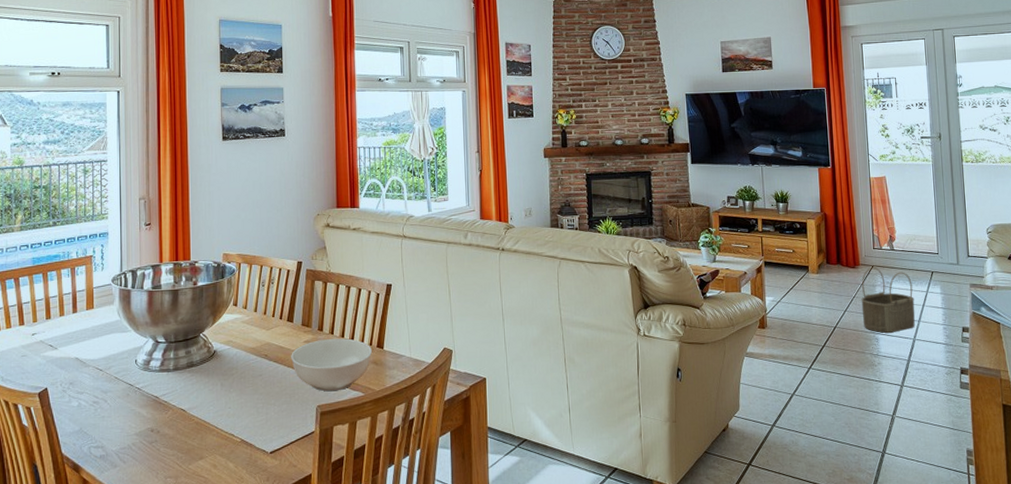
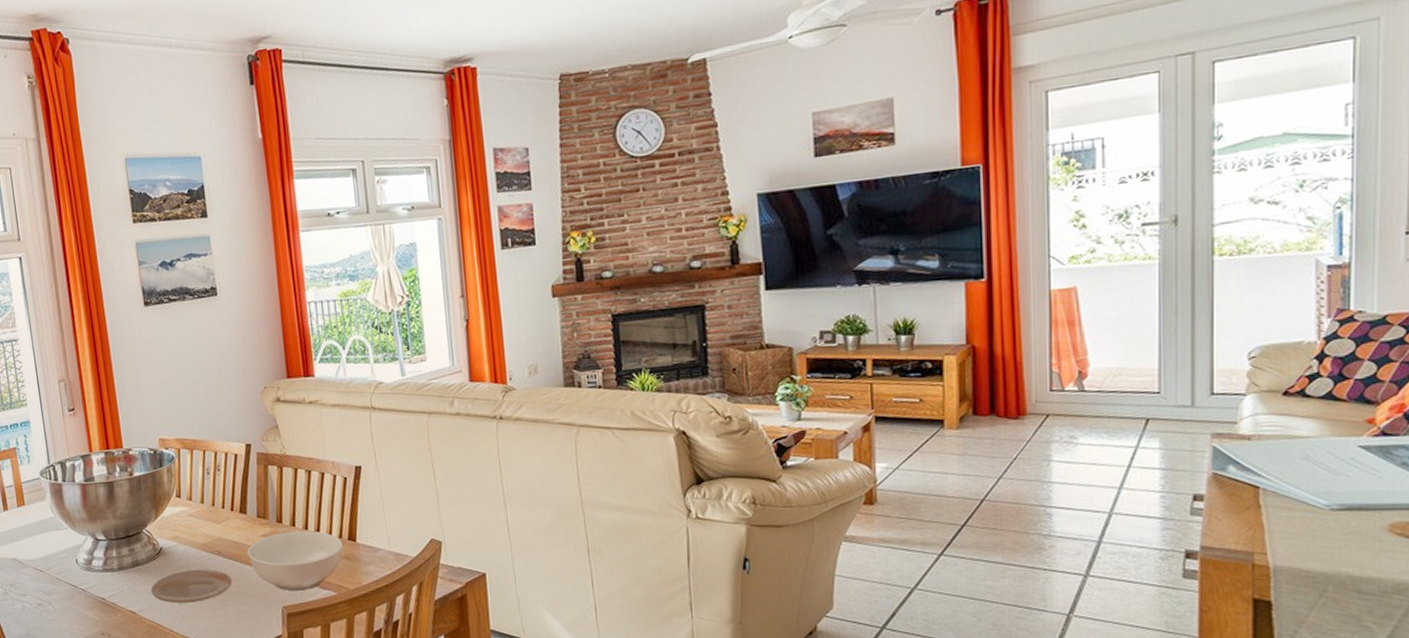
plate: none [201,370,275,402] -> present [150,569,232,603]
wicker basket: present [861,267,915,333] -> none [1026,416,1115,506]

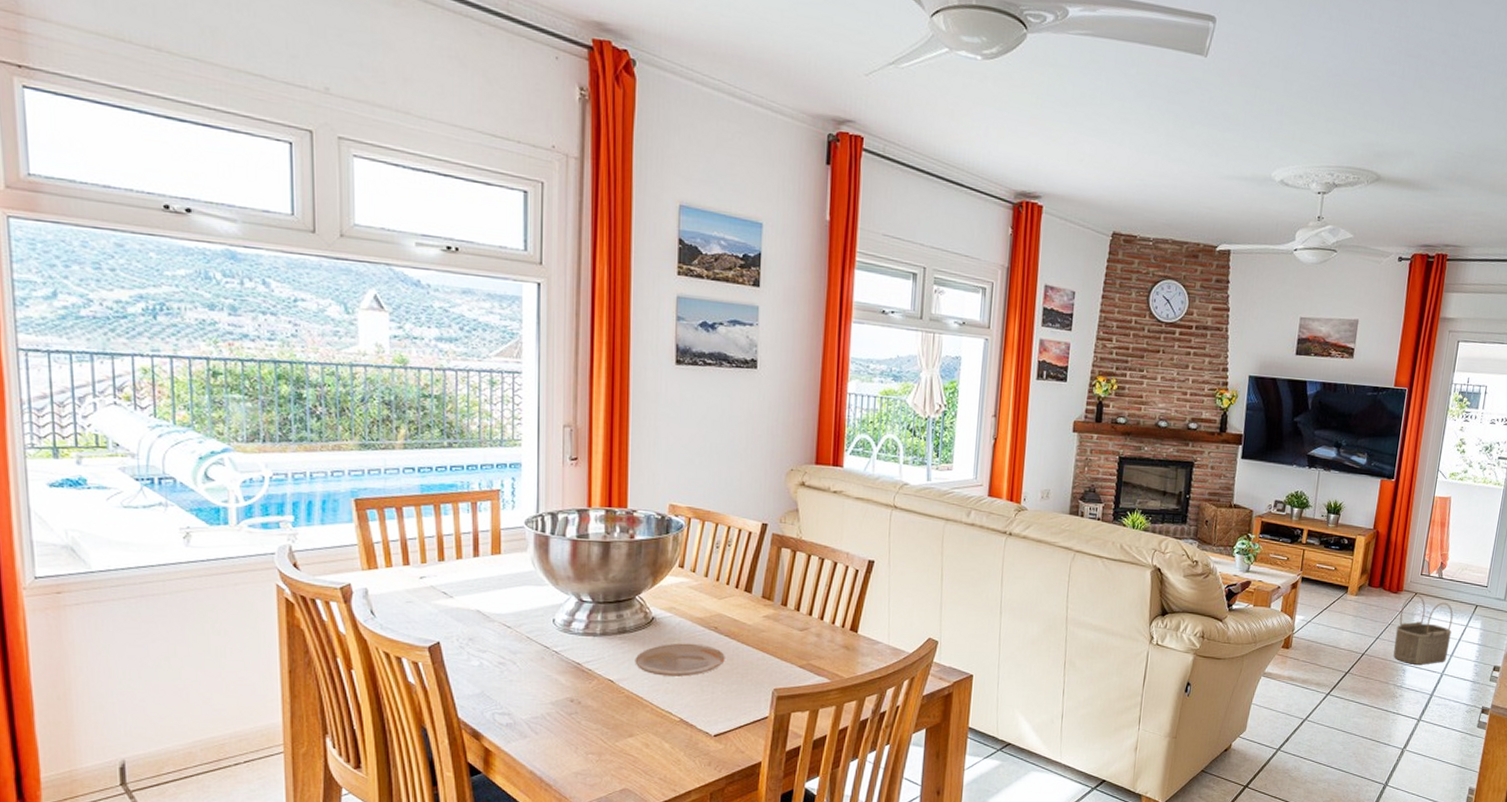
bowl: present [247,531,344,591] -> none [746,616,845,675]
wicker basket: none [1026,416,1115,506] -> present [1393,594,1453,665]

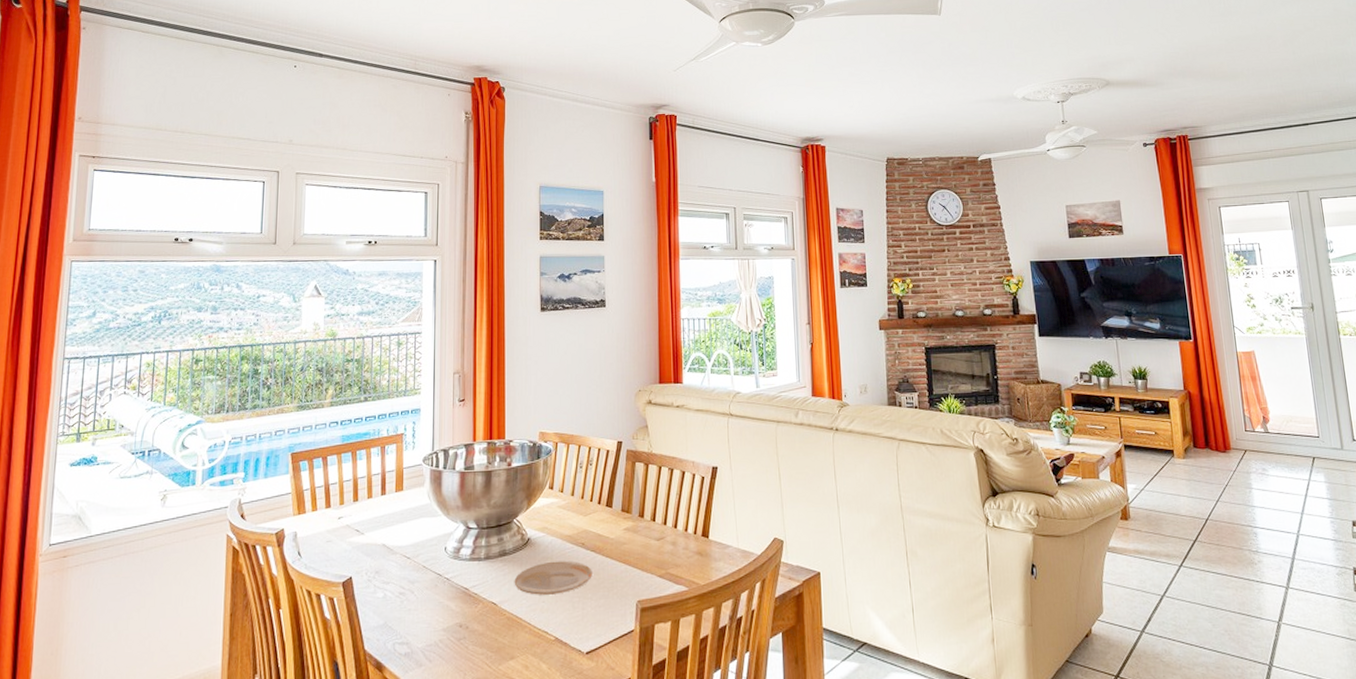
wicker basket: present [1393,594,1453,665] -> none [1234,452,1298,527]

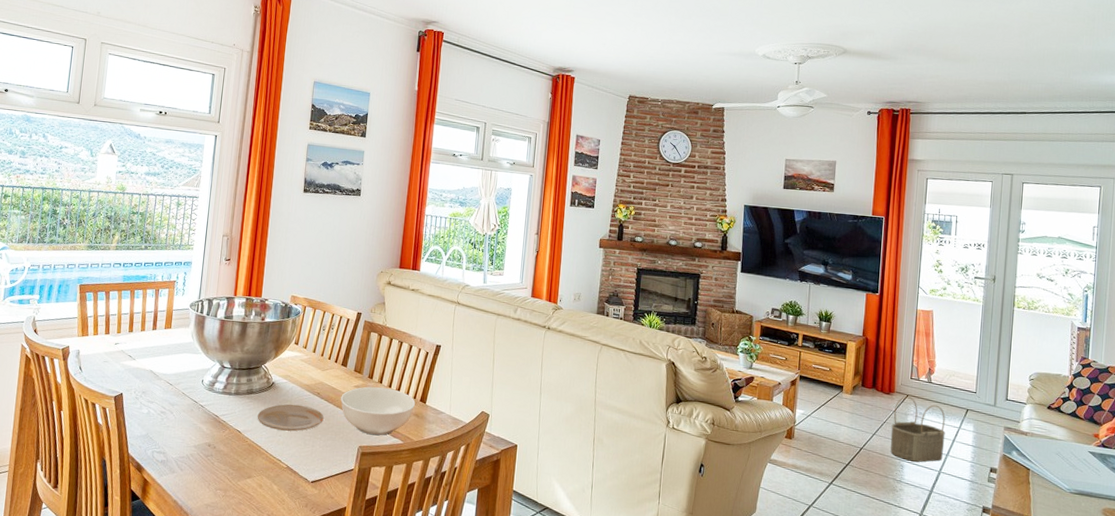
bowl: none [610,526,697,585] -> present [340,386,416,436]
wicker basket: none [1234,452,1298,527] -> present [890,396,945,462]

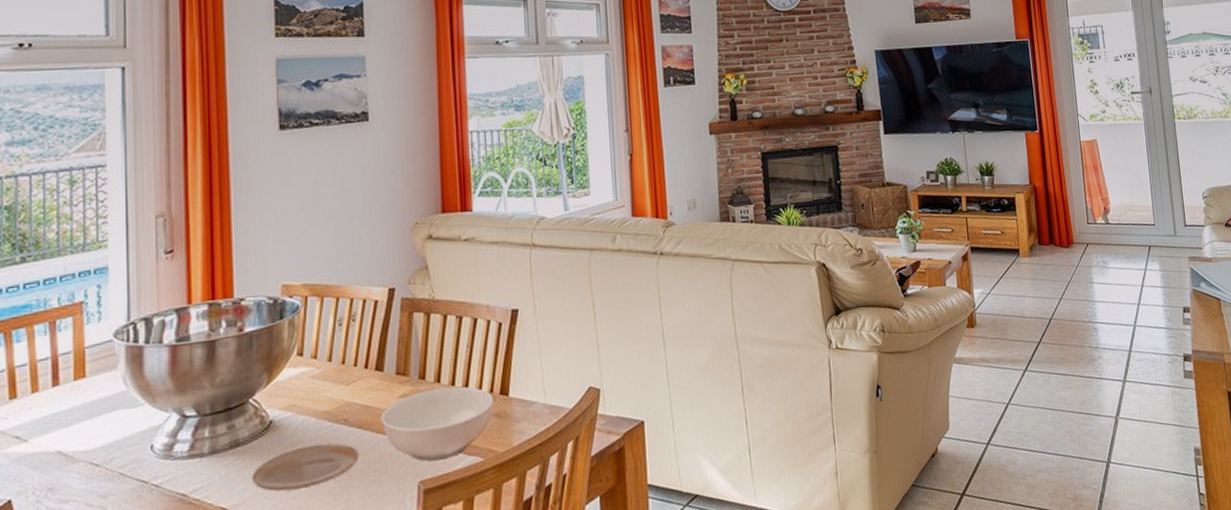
wicker basket: present [890,396,945,462] -> none [1077,245,1135,322]

